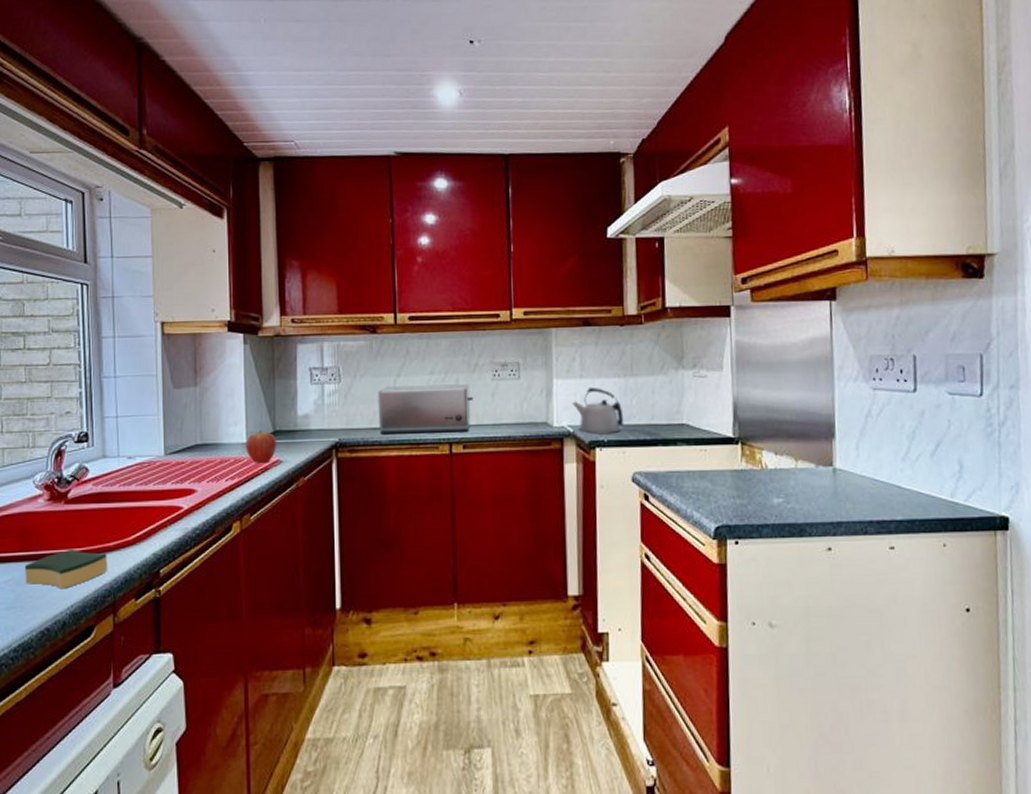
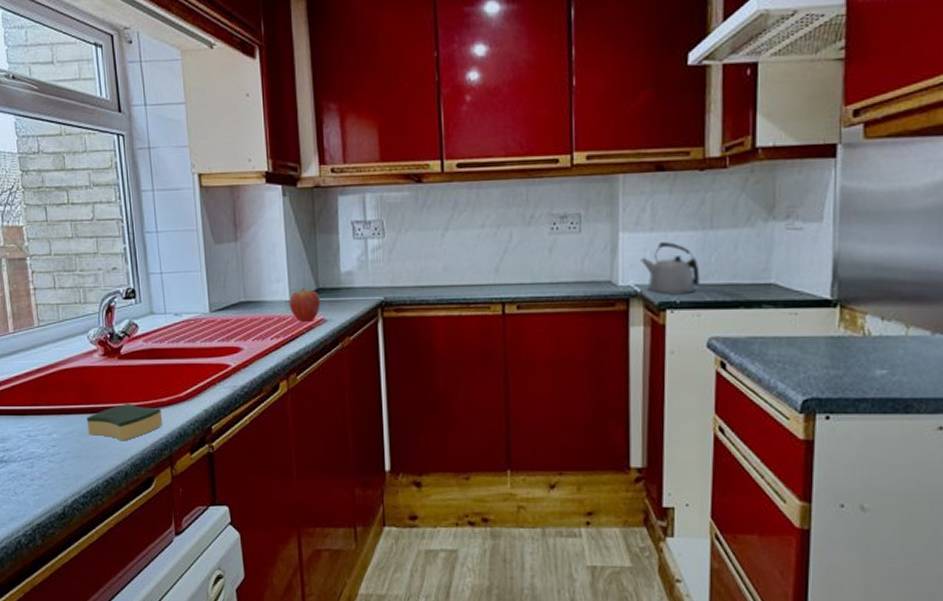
toaster: present [378,384,473,435] -> none [424,238,528,293]

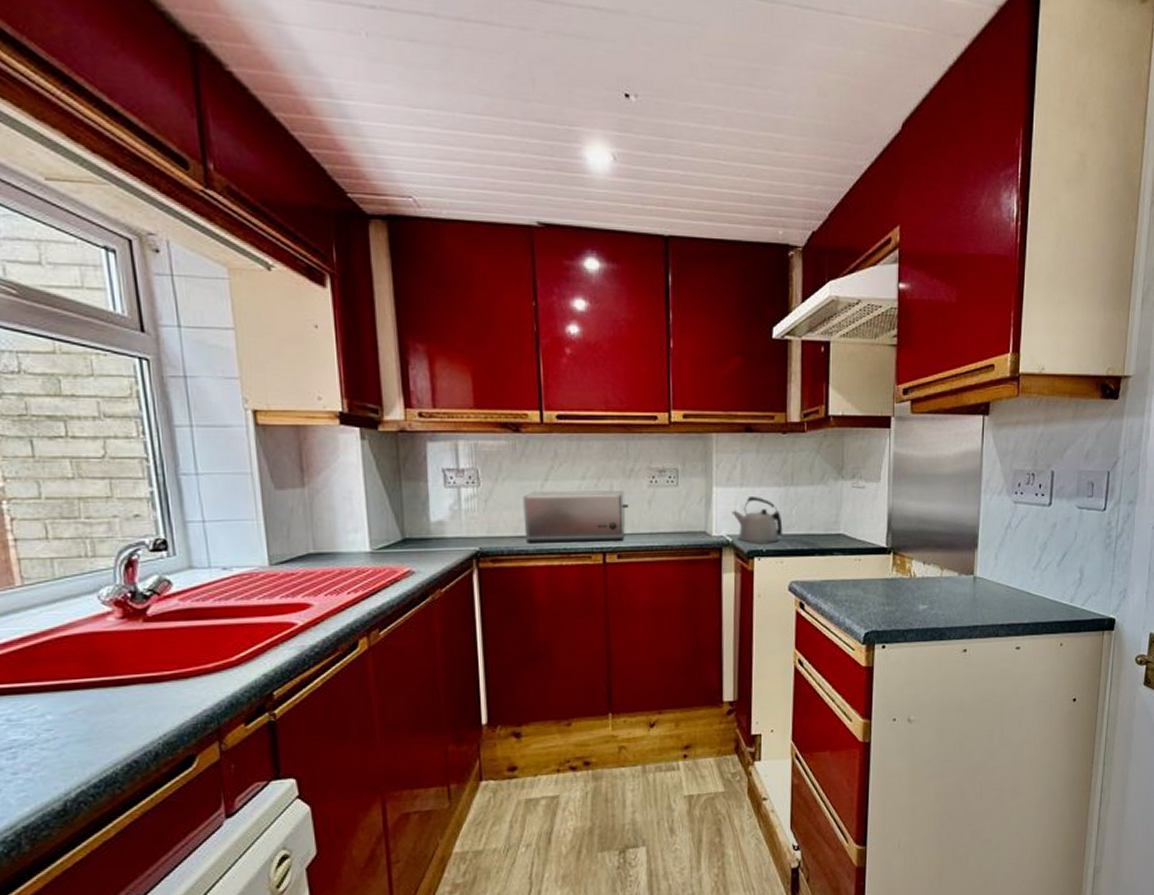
sponge: present [87,403,163,441] -> none [98,672,208,717]
fruit: present [289,288,320,322] -> none [369,538,407,574]
toaster: none [424,238,528,293] -> present [523,490,628,543]

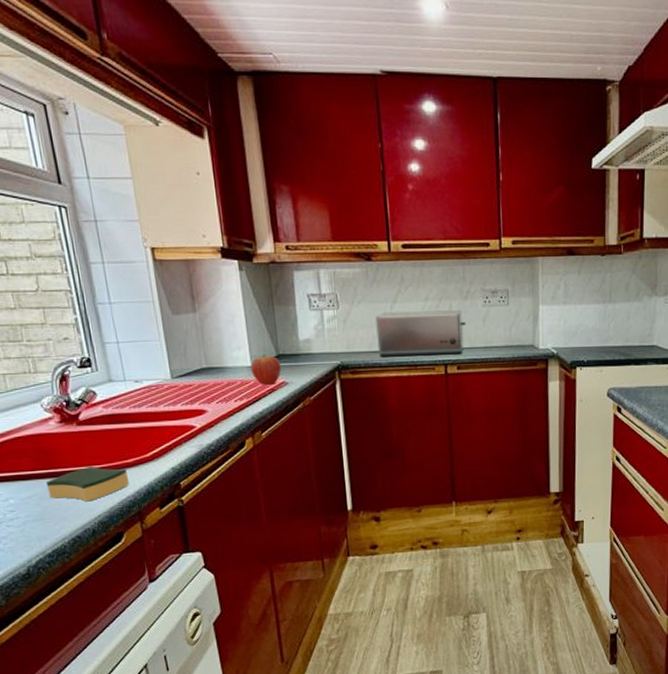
sponge: none [98,672,208,717] -> present [47,466,130,502]
fruit: none [369,538,407,574] -> present [250,354,281,385]
kettle: present [732,495,783,546] -> none [556,312,602,357]

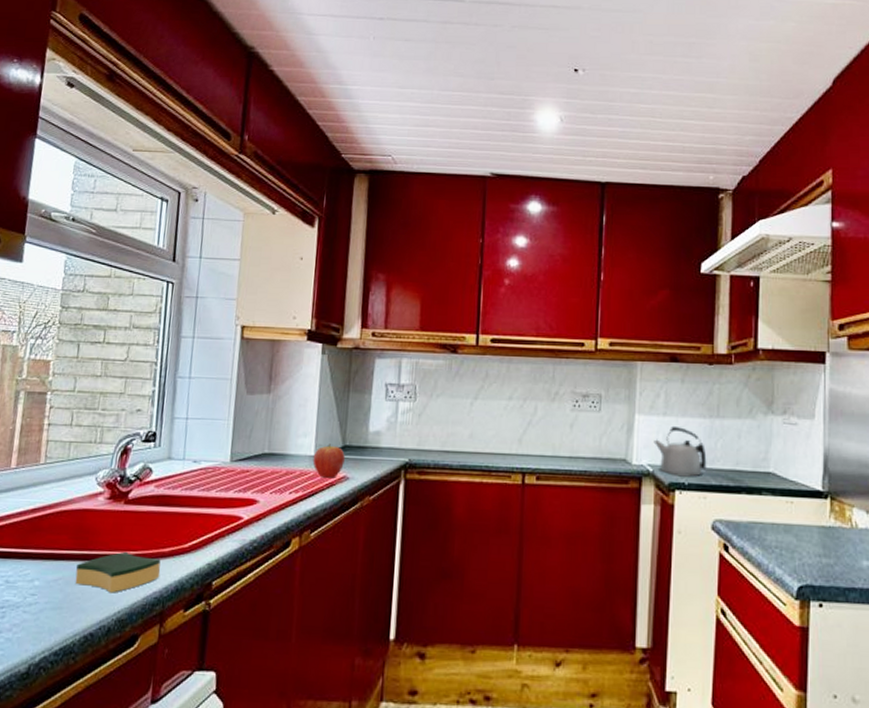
toaster: present [376,310,466,357] -> none [451,409,551,464]
kettle: none [556,312,602,357] -> present [653,425,707,479]

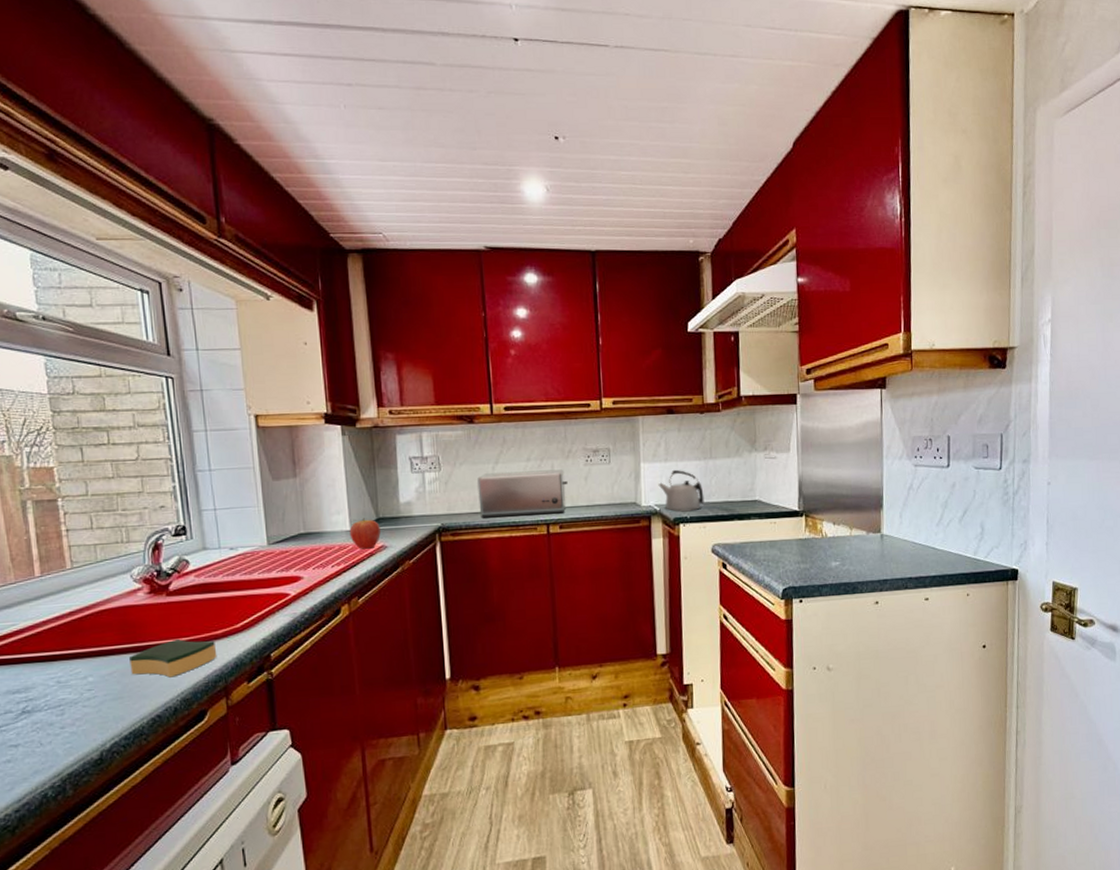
toaster: none [451,409,551,464] -> present [477,469,568,518]

